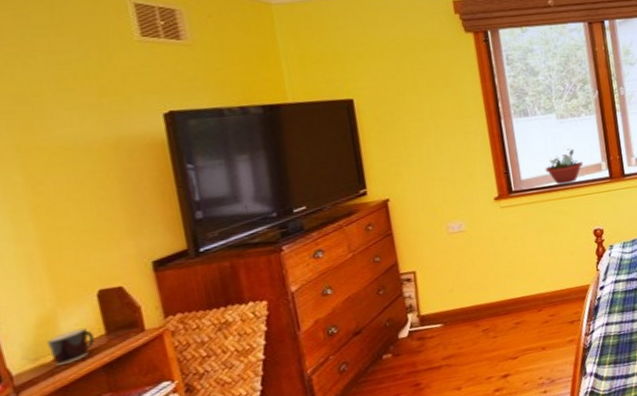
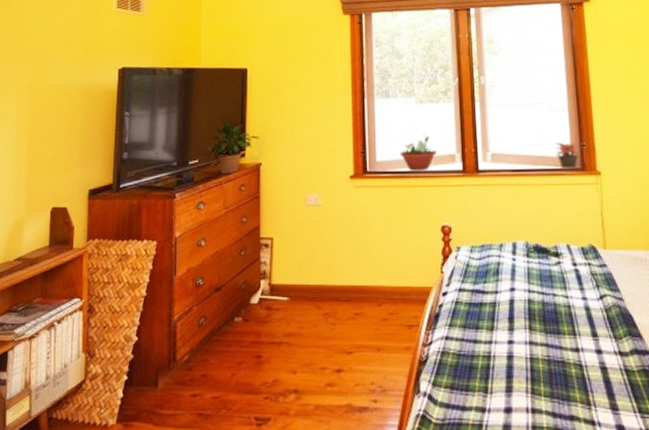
mug: present [46,327,95,367] -> none [13,237,42,266]
potted plant: none [315,160,383,217] -> present [207,122,260,174]

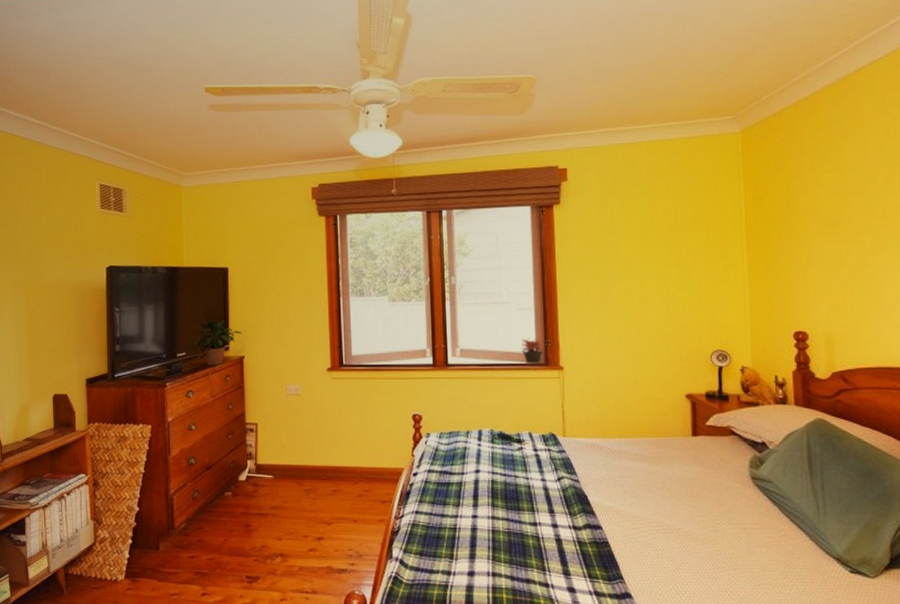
potted flower: present [399,135,438,172] -> none [373,331,409,366]

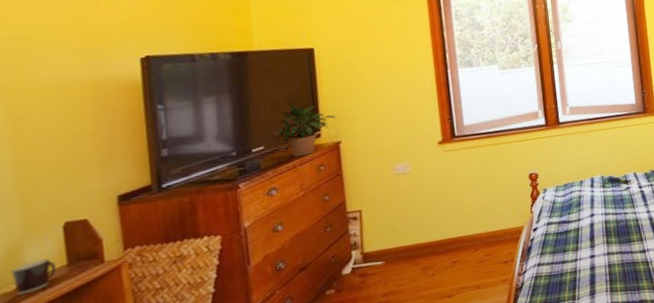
mug: none [22,420,47,446] -> present [10,258,56,296]
succulent plant: present [521,337,545,365] -> none [622,90,642,114]

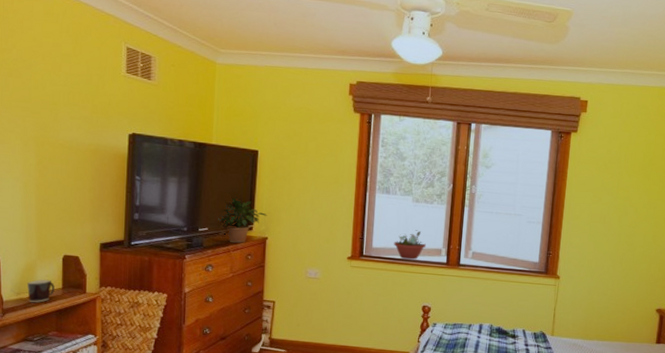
potted flower: none [486,97,522,131] -> present [393,230,427,260]

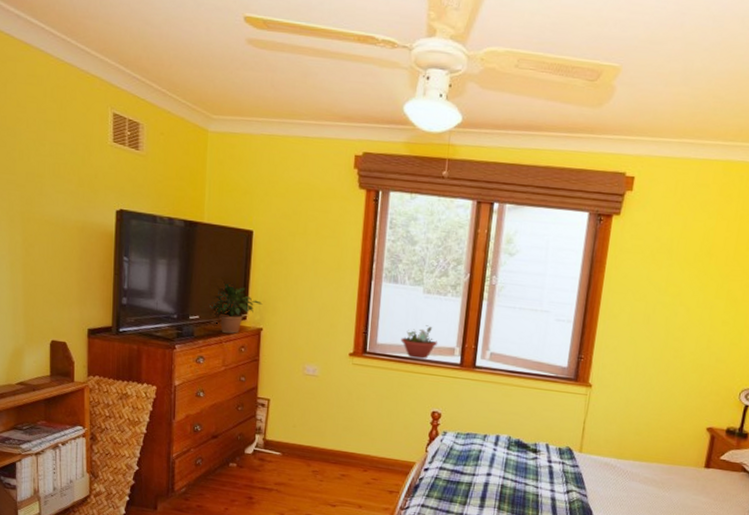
mug: present [26,279,55,303] -> none [15,365,43,390]

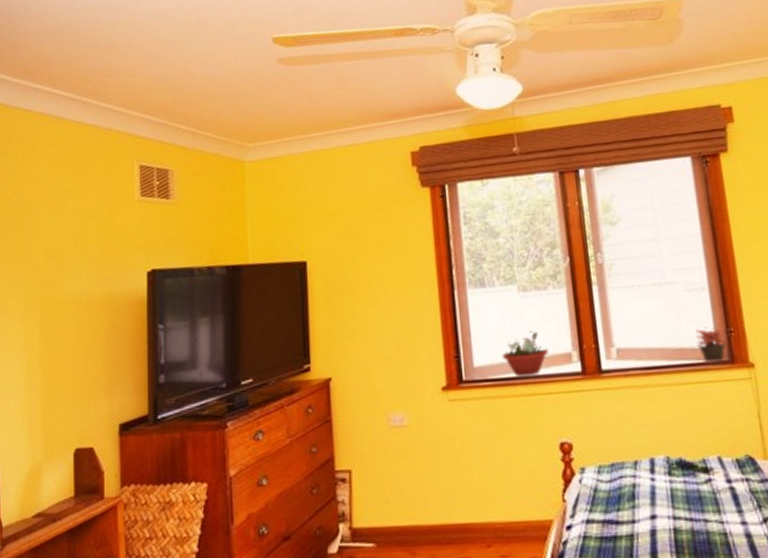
potted plant: present [209,282,263,334] -> none [263,329,328,395]
succulent plant: none [552,350,578,379] -> present [695,327,728,363]

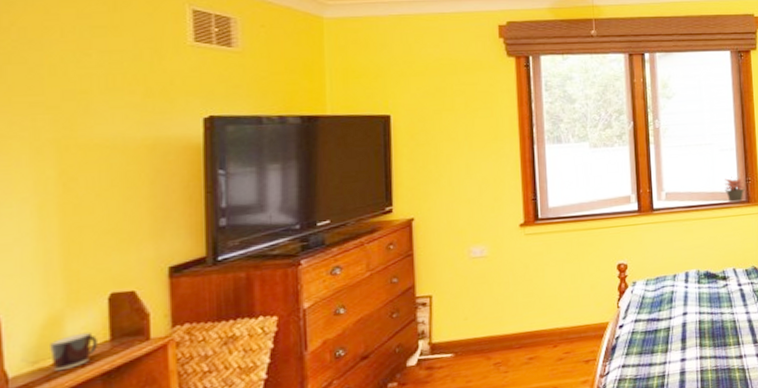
mug: none [30,486,65,525] -> present [48,331,97,372]
potted flower: present [502,331,549,378] -> none [573,178,613,215]

